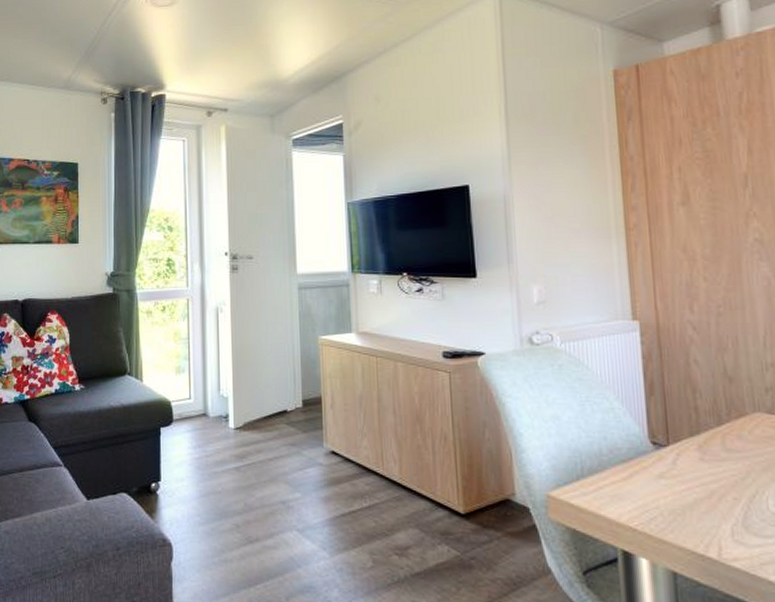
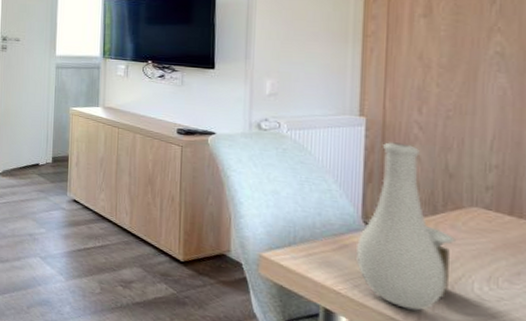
vase: none [647,347,745,540] -> present [356,142,456,311]

